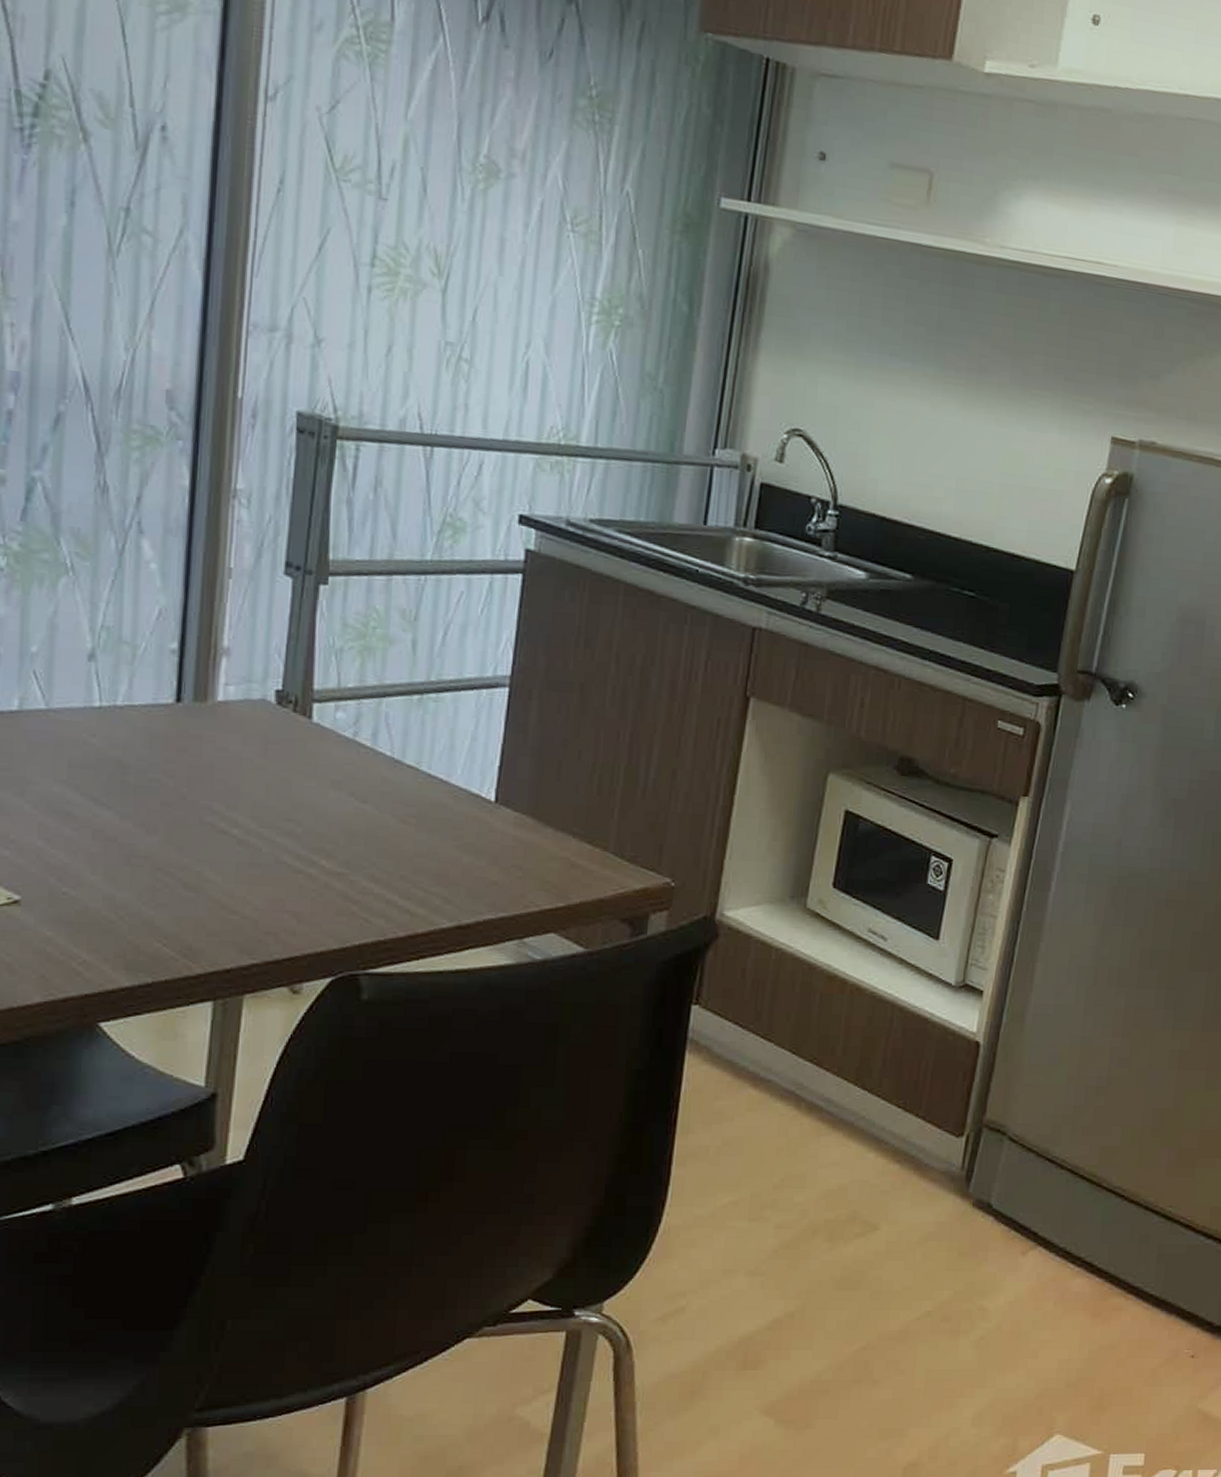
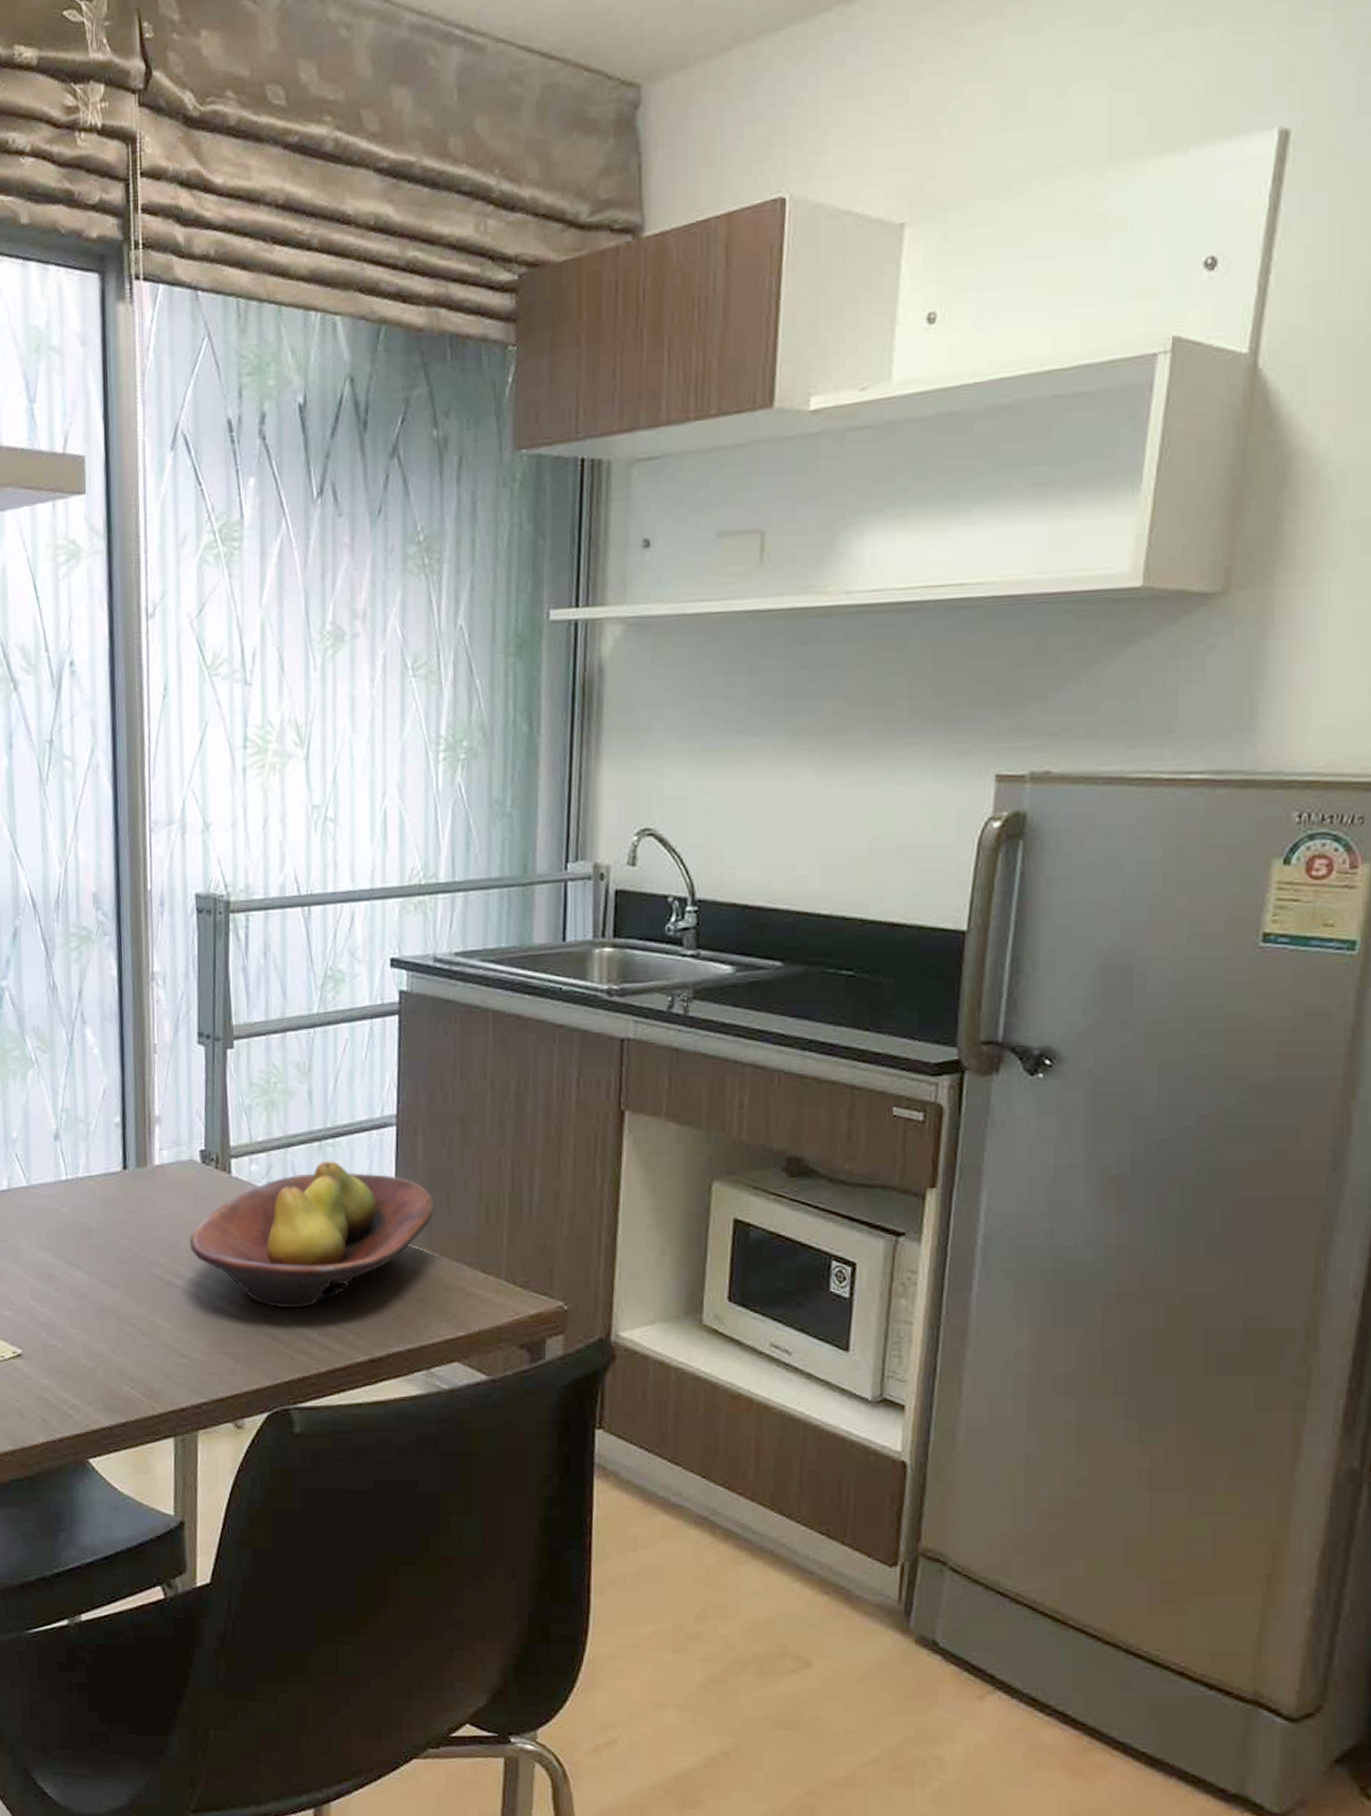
fruit bowl: none [252,716,543,868] -> present [189,1161,434,1308]

